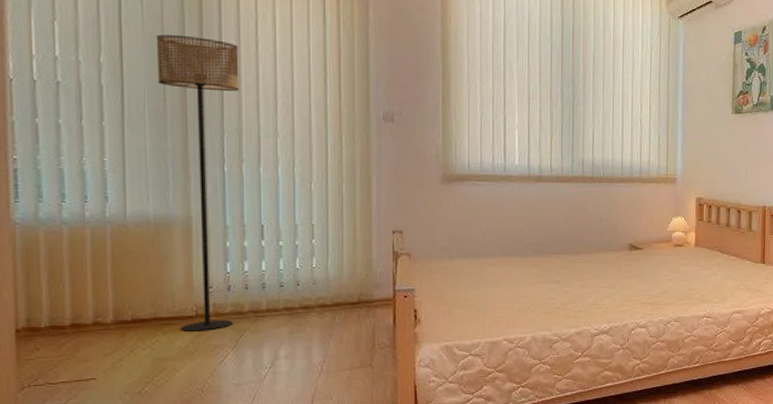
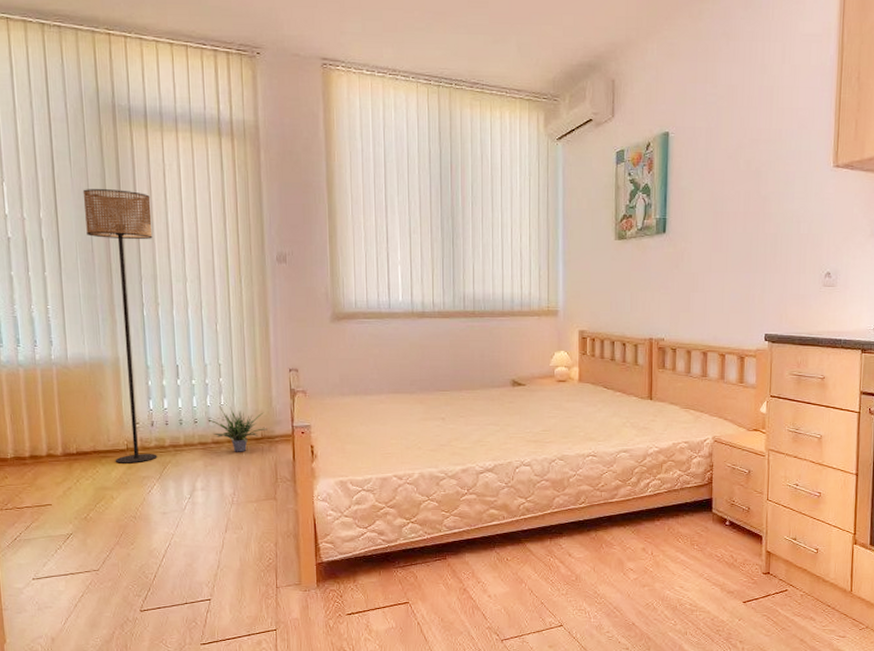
potted plant: none [296,267,365,318] -> present [207,404,267,452]

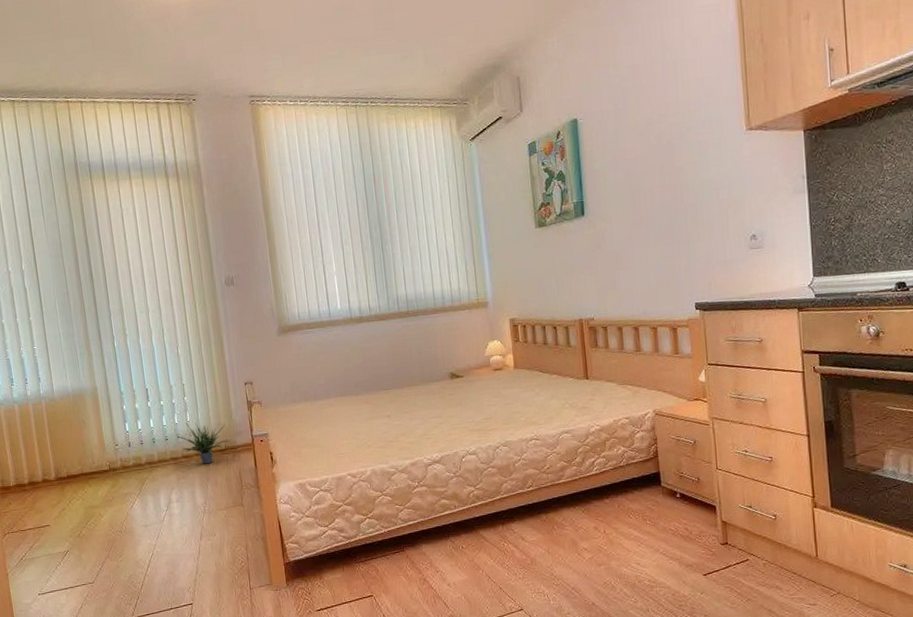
floor lamp: present [82,189,158,464] -> none [56,236,136,483]

